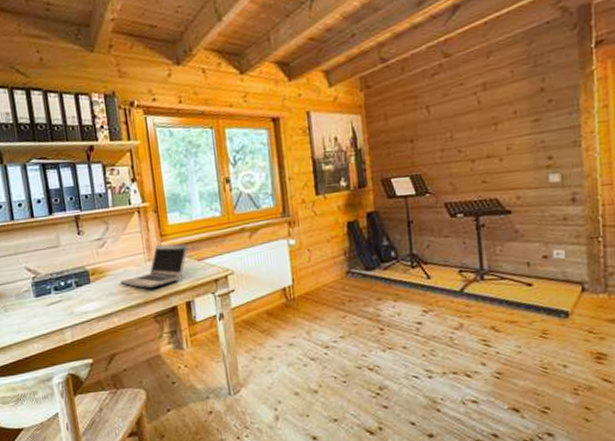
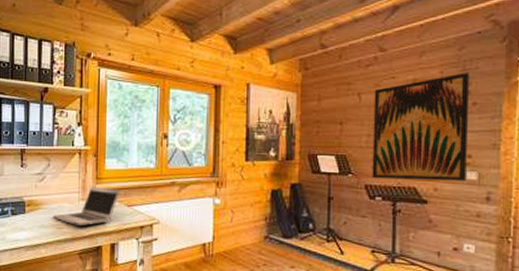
wall art: none [443,68,549,196] -> present [372,73,471,181]

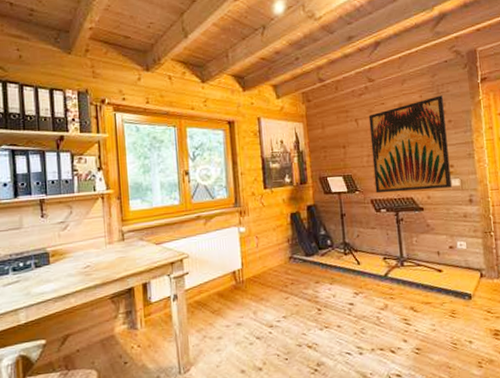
laptop: present [53,187,120,227] -> none [80,229,147,271]

